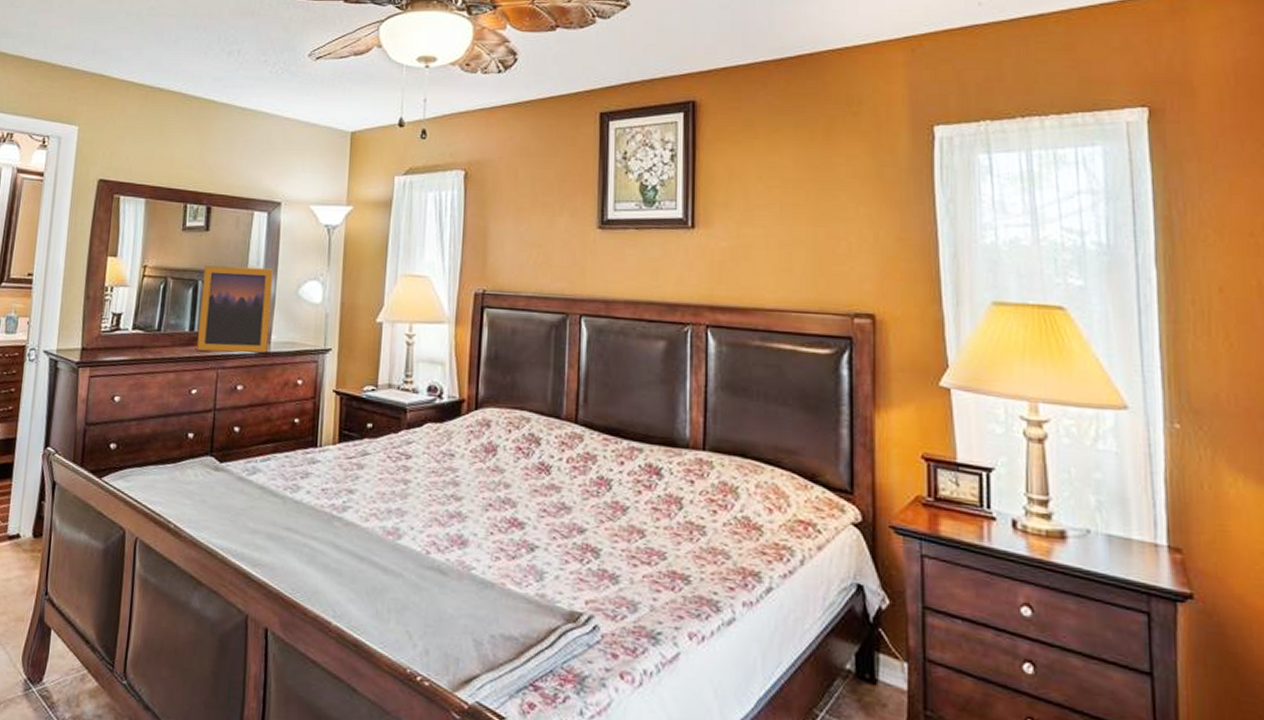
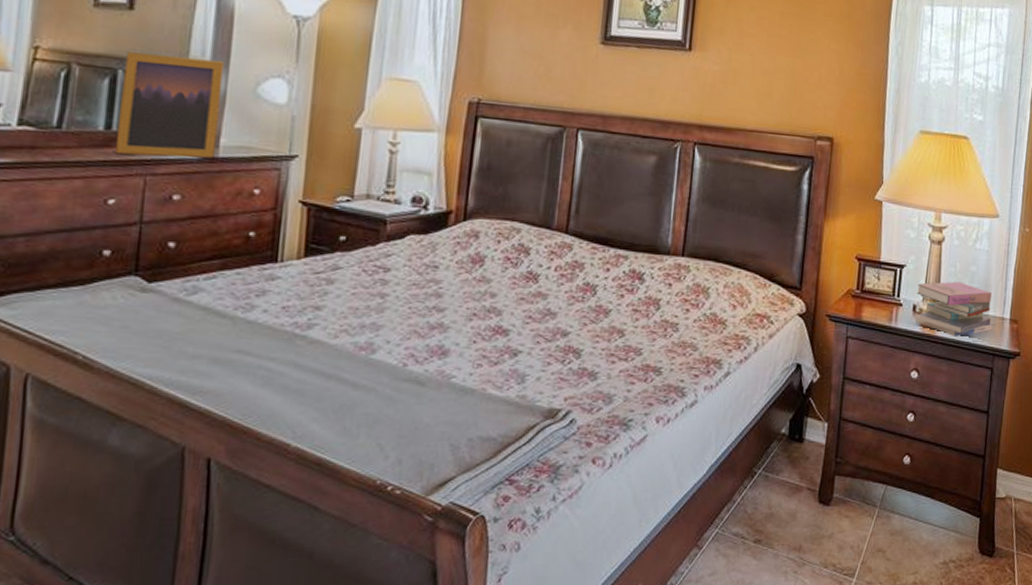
books: none [1016,491,1140,566] -> present [915,281,992,337]

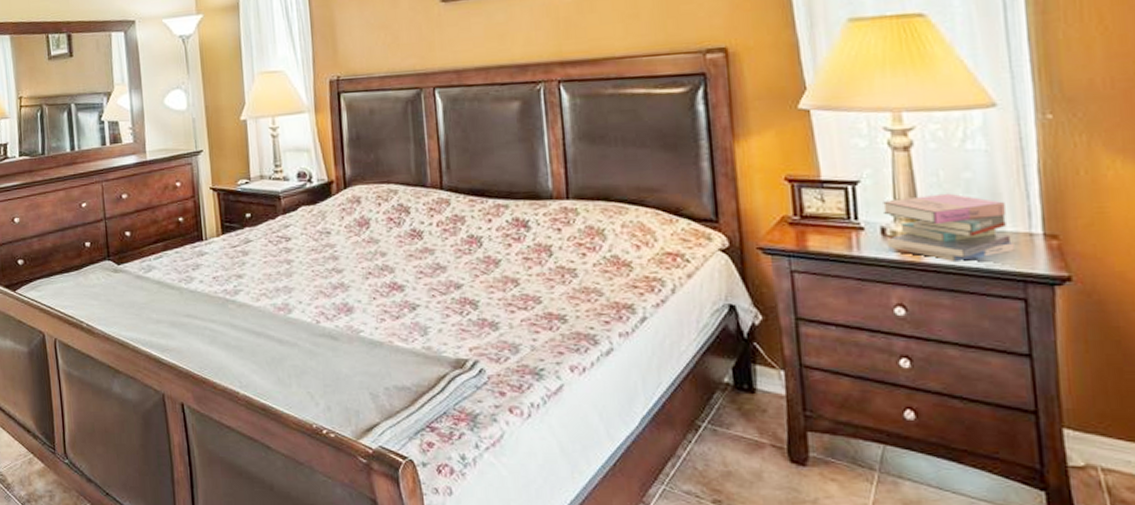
picture frame: present [114,52,224,159] -> none [74,84,144,169]

